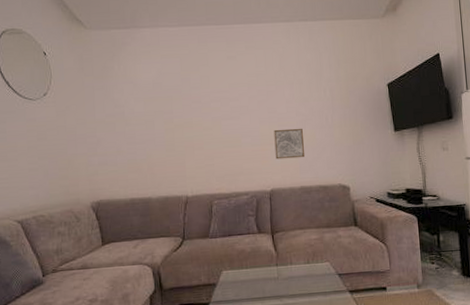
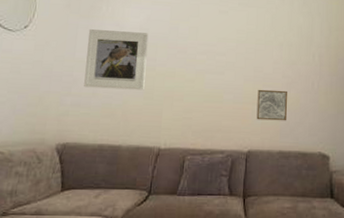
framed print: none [104,87,165,147] -> present [84,29,149,90]

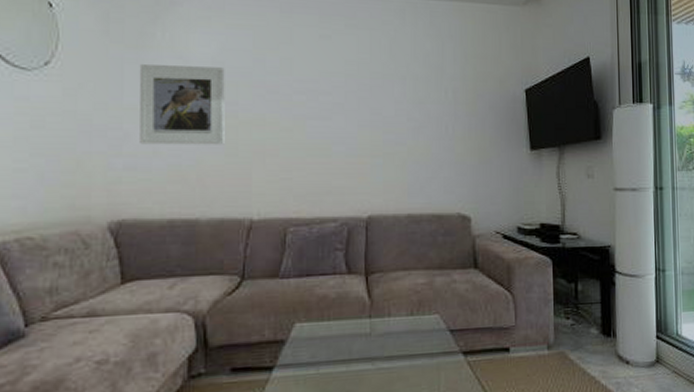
wall art: present [256,89,287,121] -> none [376,137,415,177]

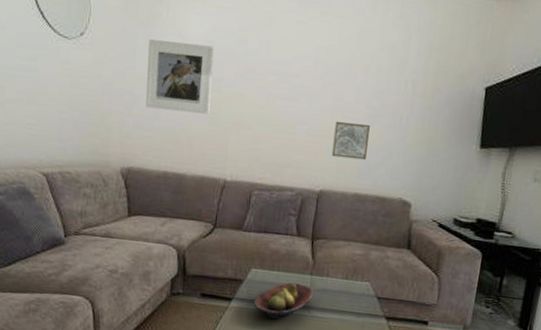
fruit bowl: none [301,331,376,384] -> present [253,282,314,320]
wall art: none [376,137,415,177] -> present [331,121,370,160]

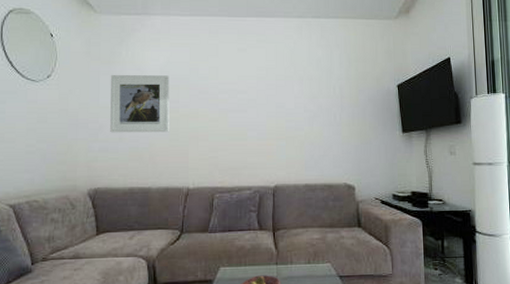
wall art: present [331,121,370,160] -> none [281,124,310,155]

